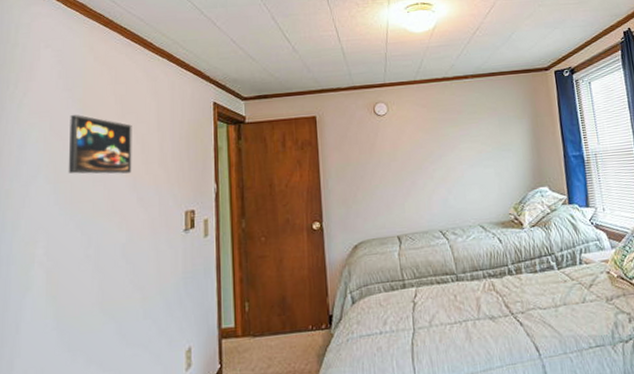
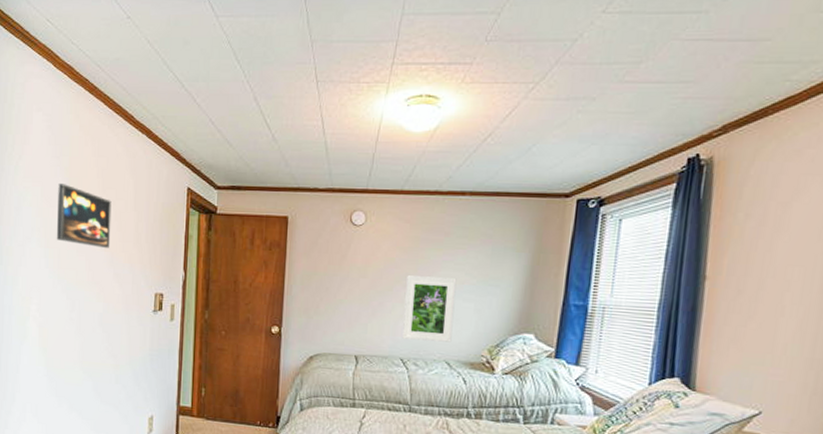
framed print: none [432,149,482,211] -> present [402,275,457,343]

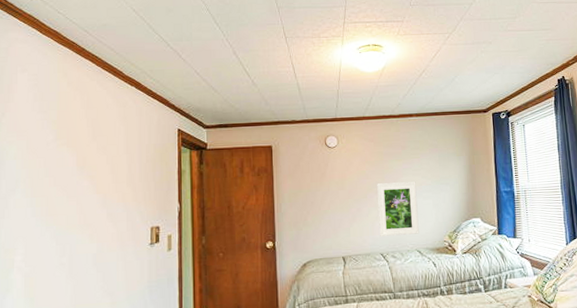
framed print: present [56,182,112,248] -> none [44,134,103,191]

